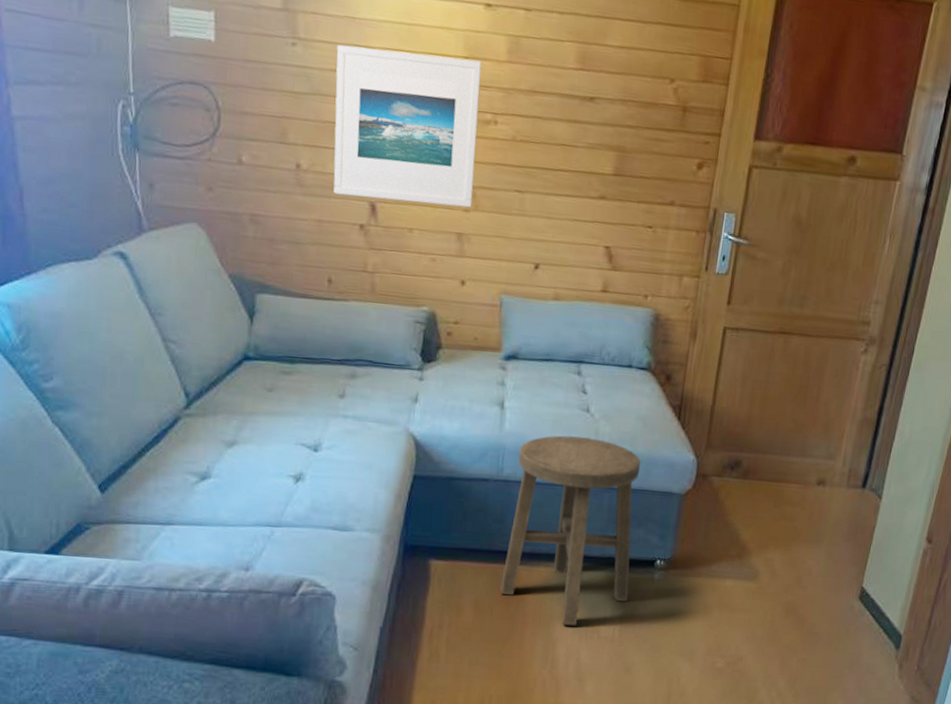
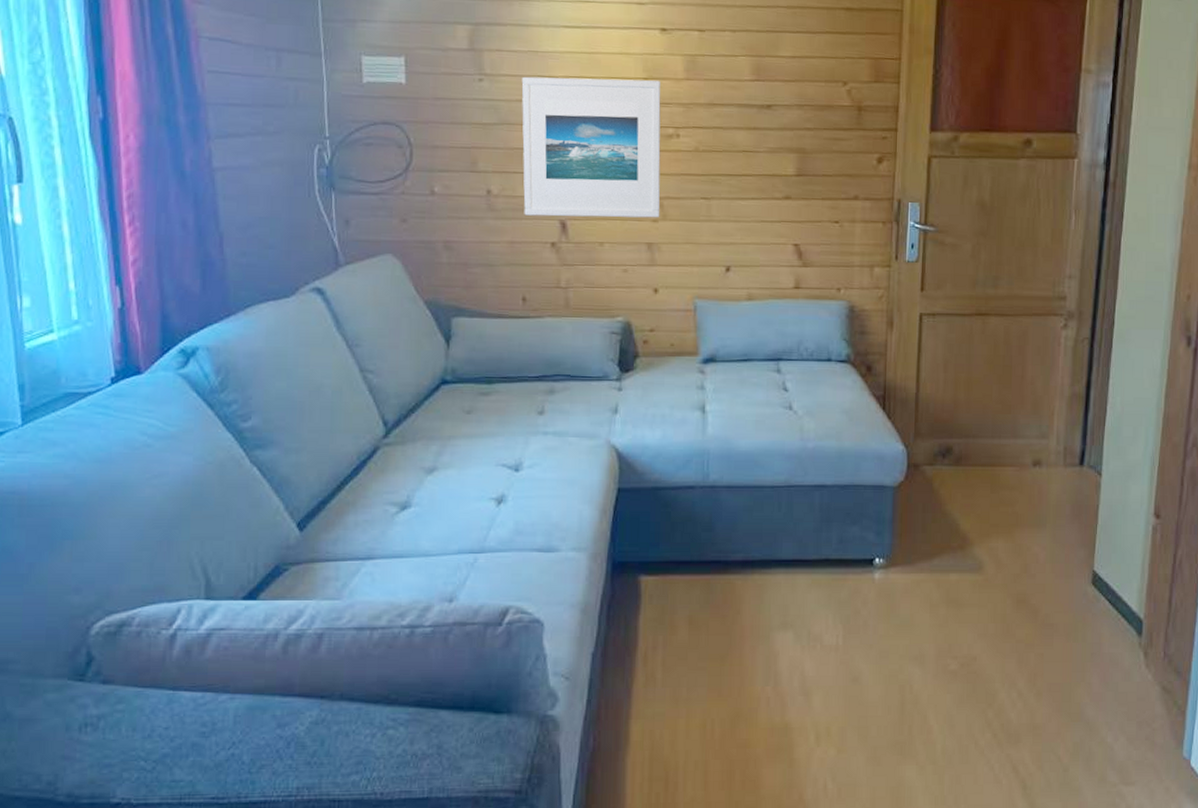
stool: present [500,435,641,626] -> none [715,435,850,636]

